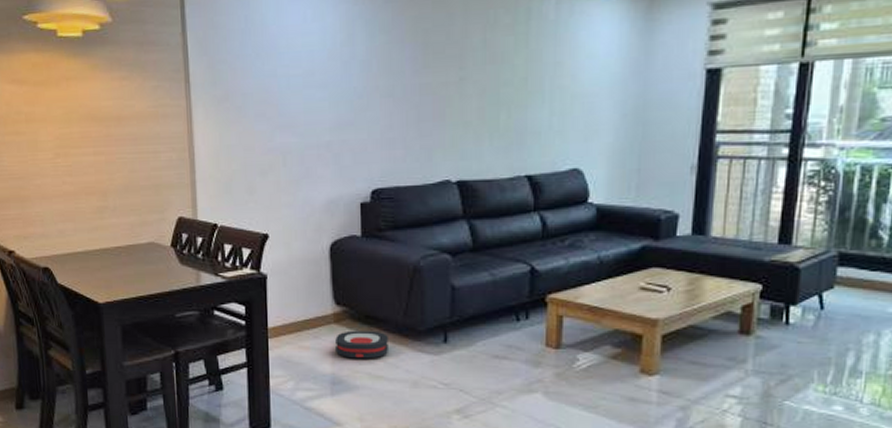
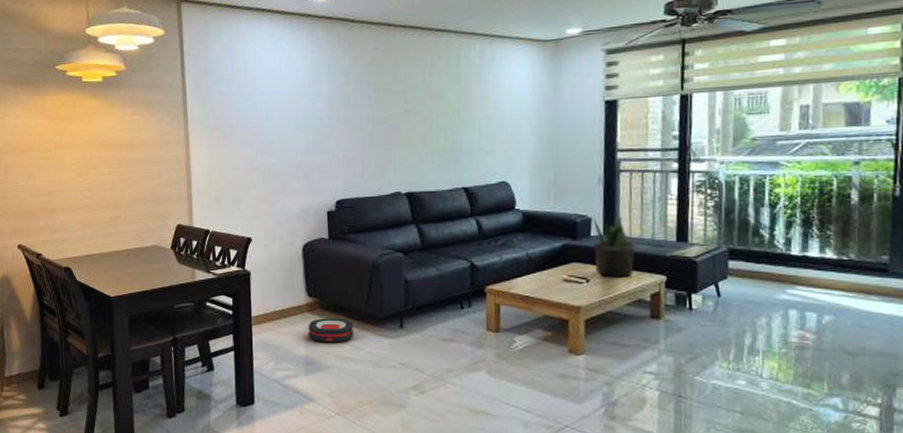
planter: none [678,213,730,286] -> present [593,216,637,278]

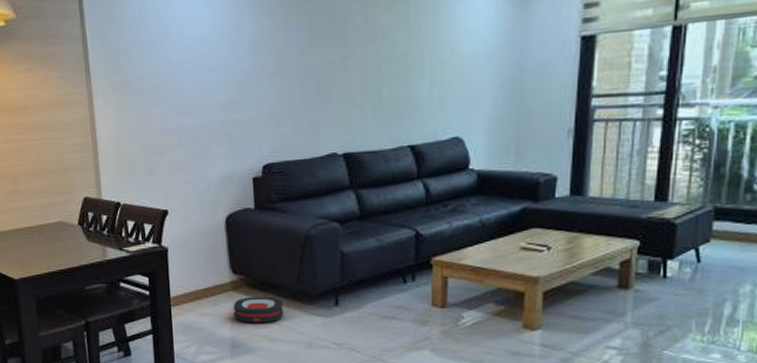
planter: present [593,216,637,278] -> none [557,174,608,244]

